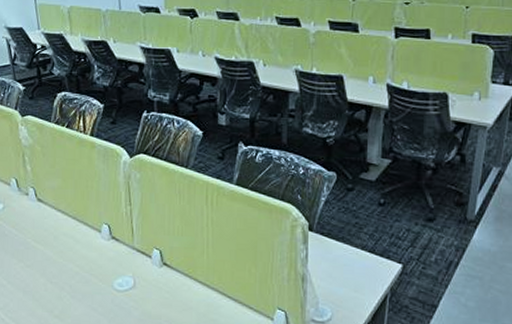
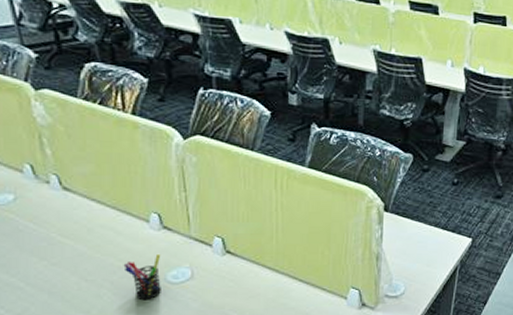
pen holder: none [80,263,110,305] -> present [123,254,161,301]

